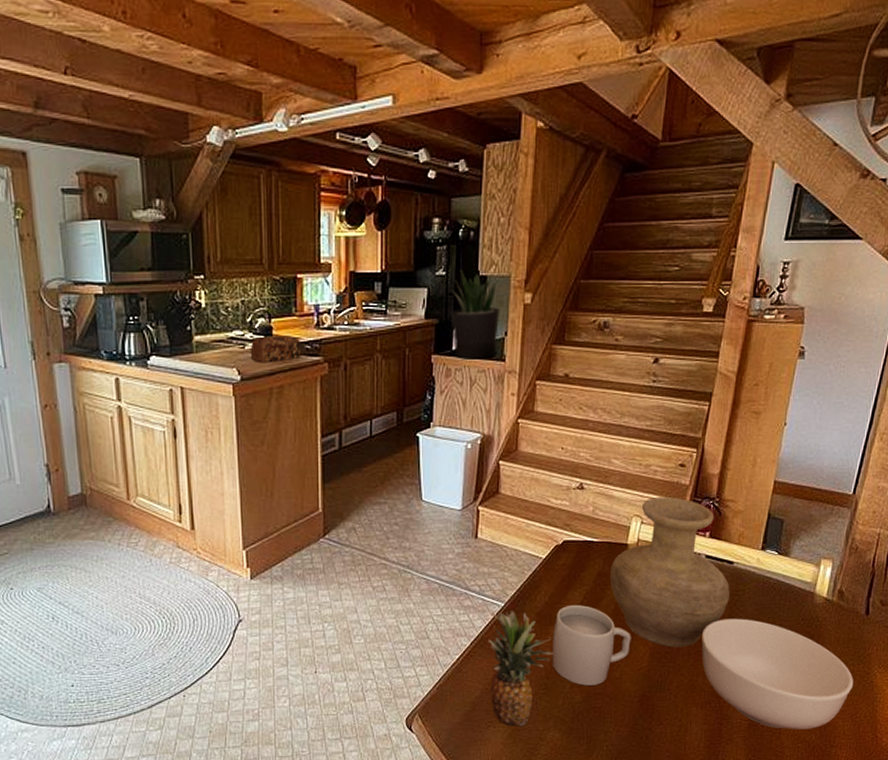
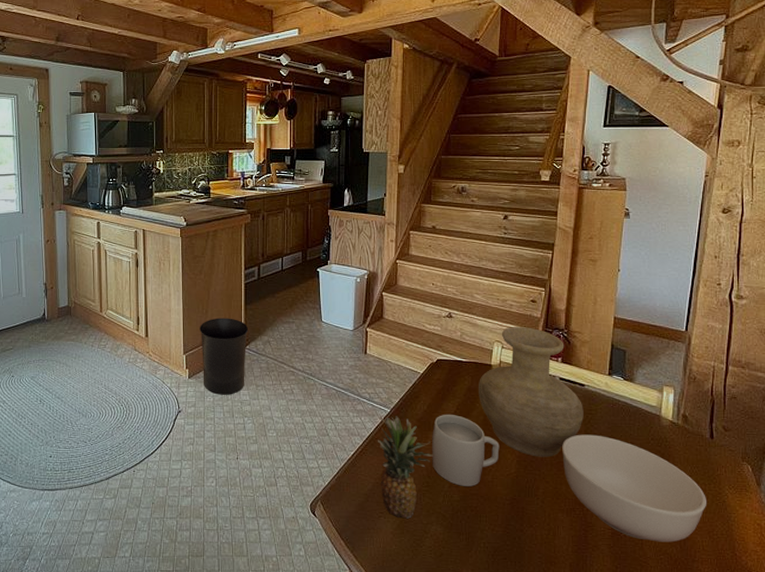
bread loaf: present [250,336,301,364] -> none [193,194,230,214]
waste bin: none [263,501,328,598] -> present [200,318,249,395]
planter: present [450,269,500,360] -> none [342,147,380,214]

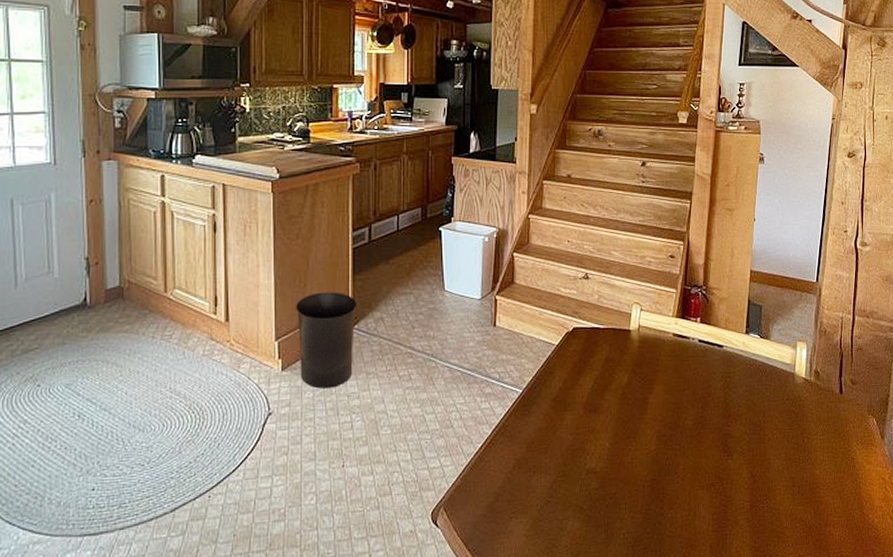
fruit: present [378,416,434,519] -> none [509,397,571,517]
mug: present [432,414,500,486] -> none [568,389,639,472]
vase: present [478,327,584,458] -> none [616,285,722,430]
bowl: present [562,434,706,543] -> none [702,399,837,510]

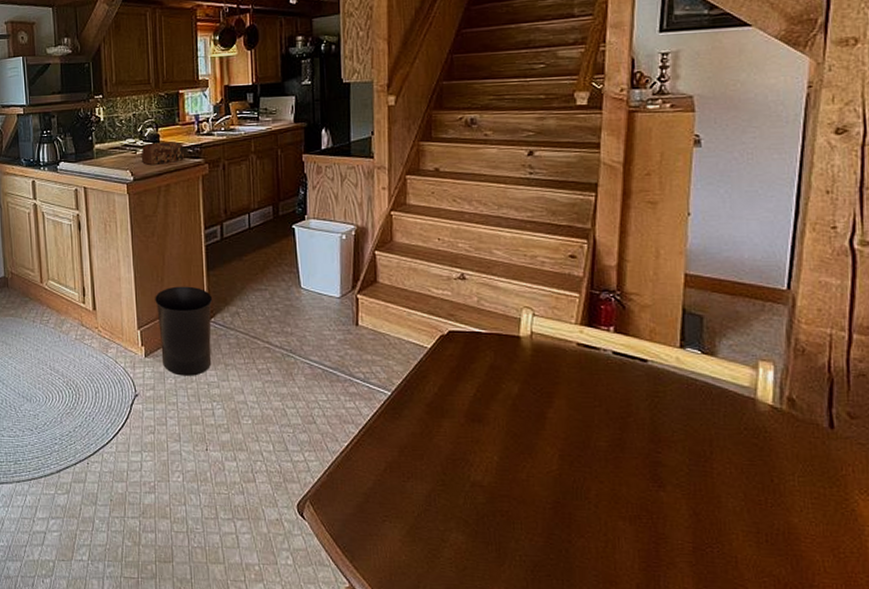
bread loaf: none [289,138,335,163] -> present [141,141,184,166]

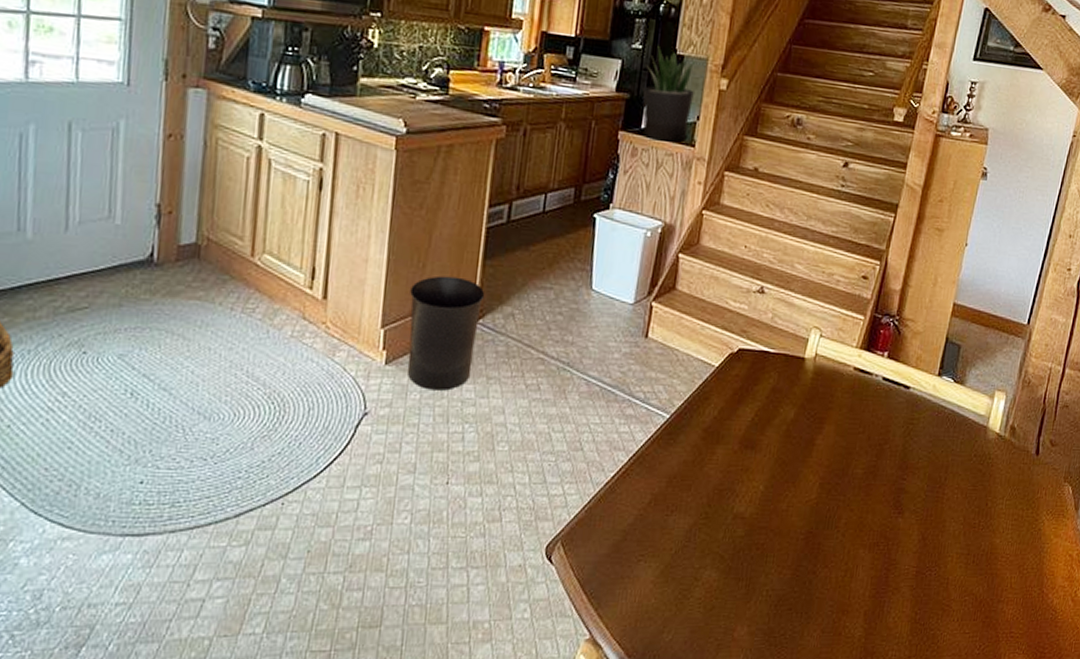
bread loaf: present [141,141,184,166] -> none [421,87,479,119]
planter: none [318,78,365,158] -> present [642,45,695,143]

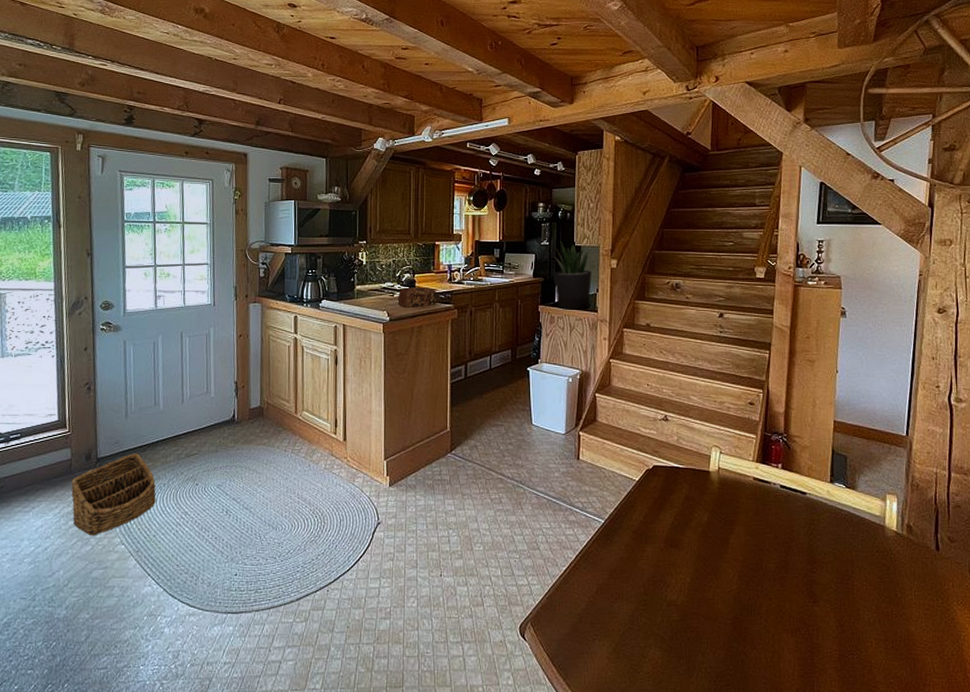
waste bin: present [407,275,485,391] -> none [402,420,455,505]
bread loaf: none [421,87,479,119] -> present [397,287,436,308]

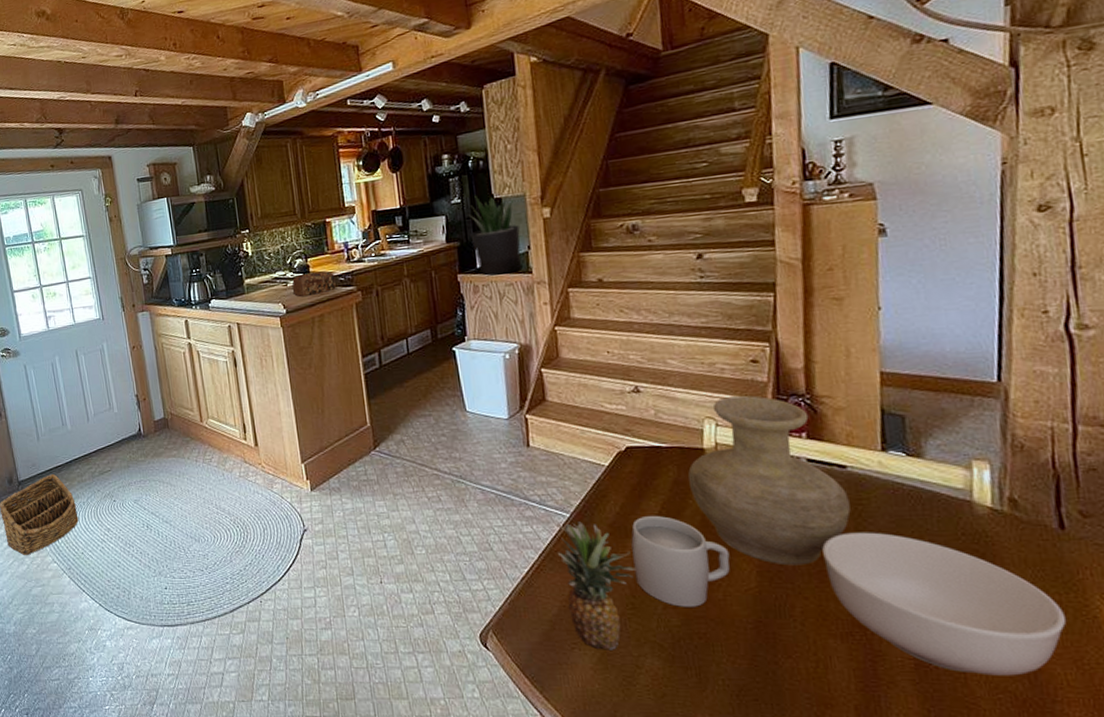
fruit: none [592,527,652,642] -> present [556,521,638,650]
mug: none [649,525,720,605] -> present [631,515,730,607]
vase: none [696,431,806,572] -> present [688,395,851,566]
bowl: none [785,546,935,665] -> present [822,532,1066,676]

